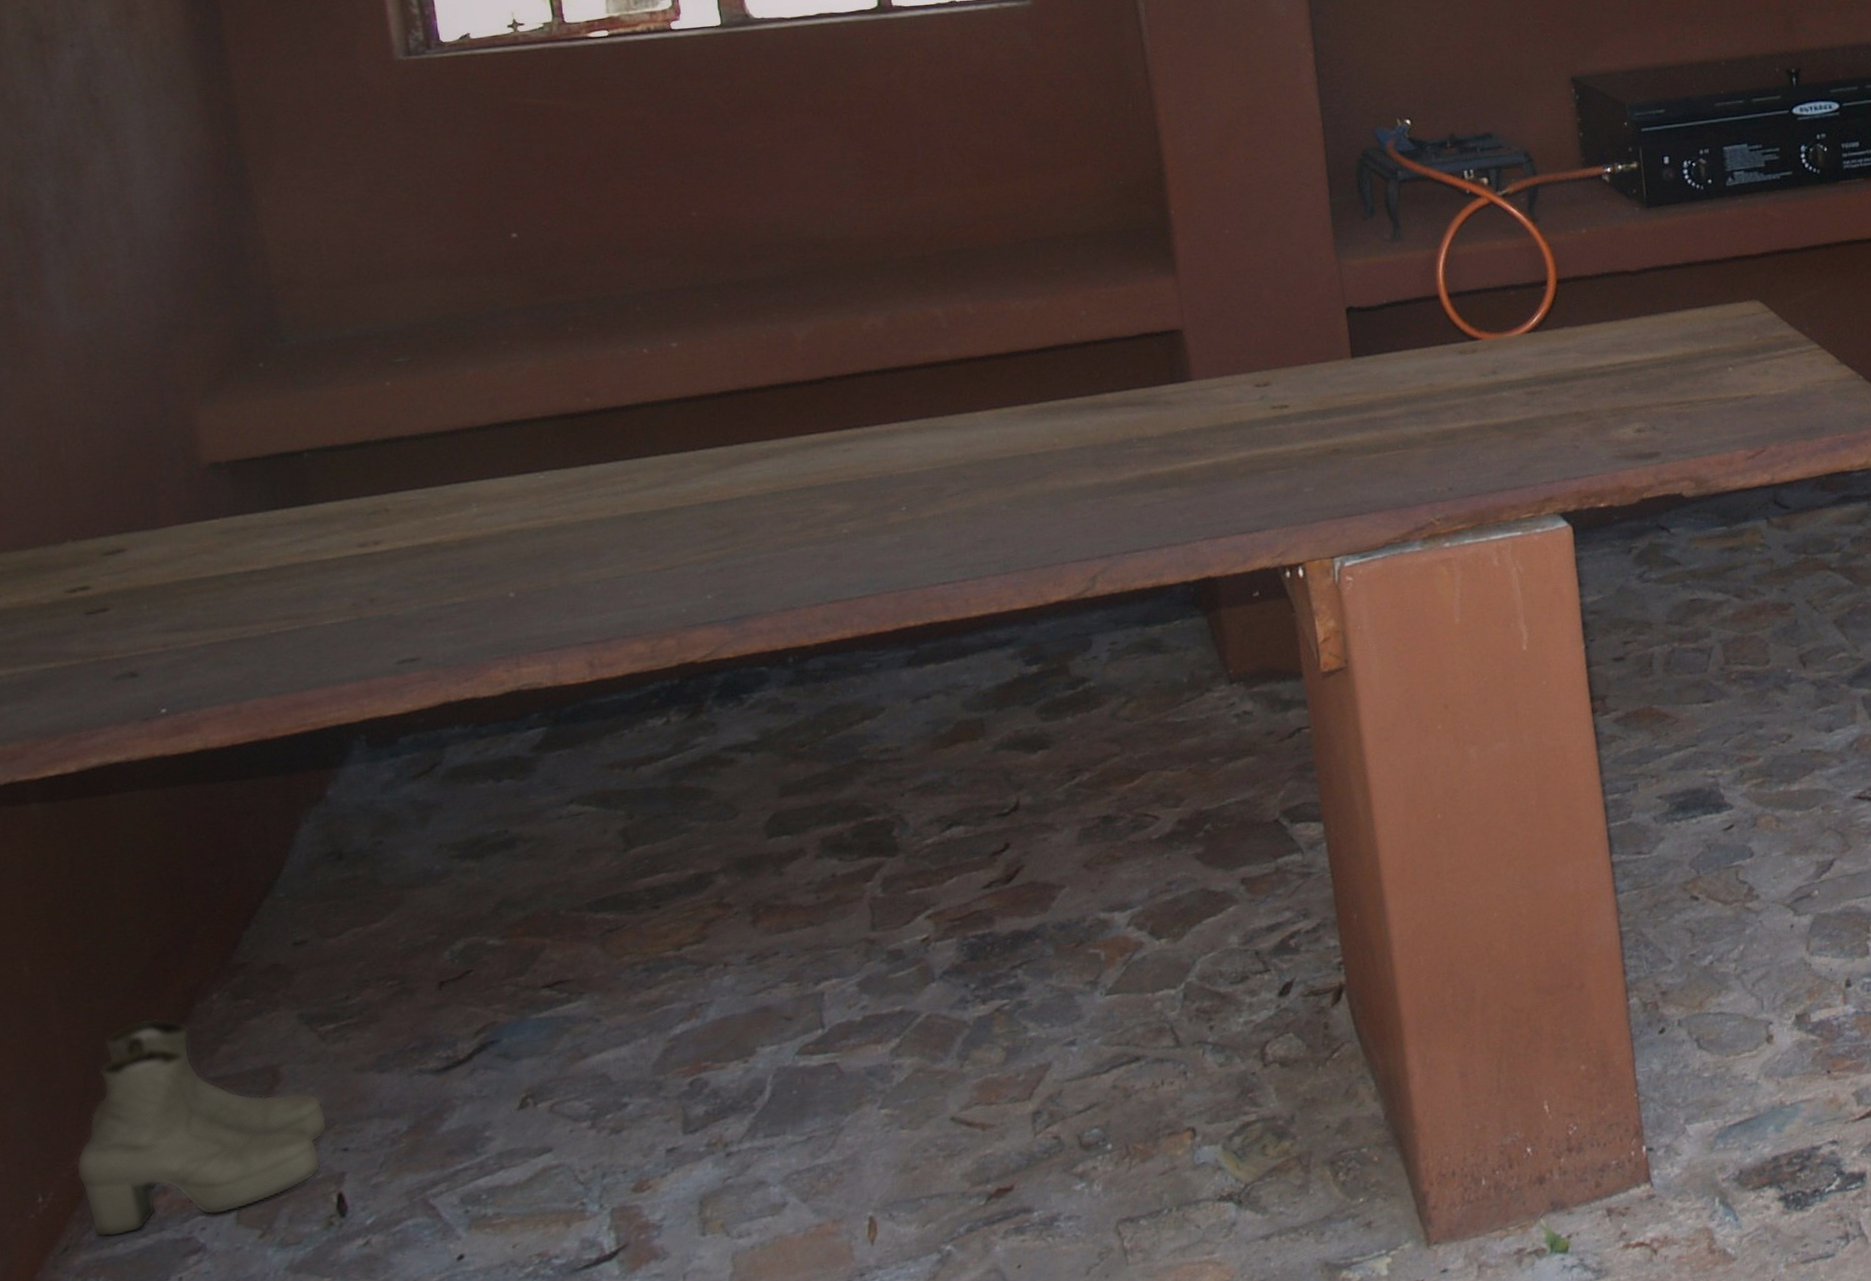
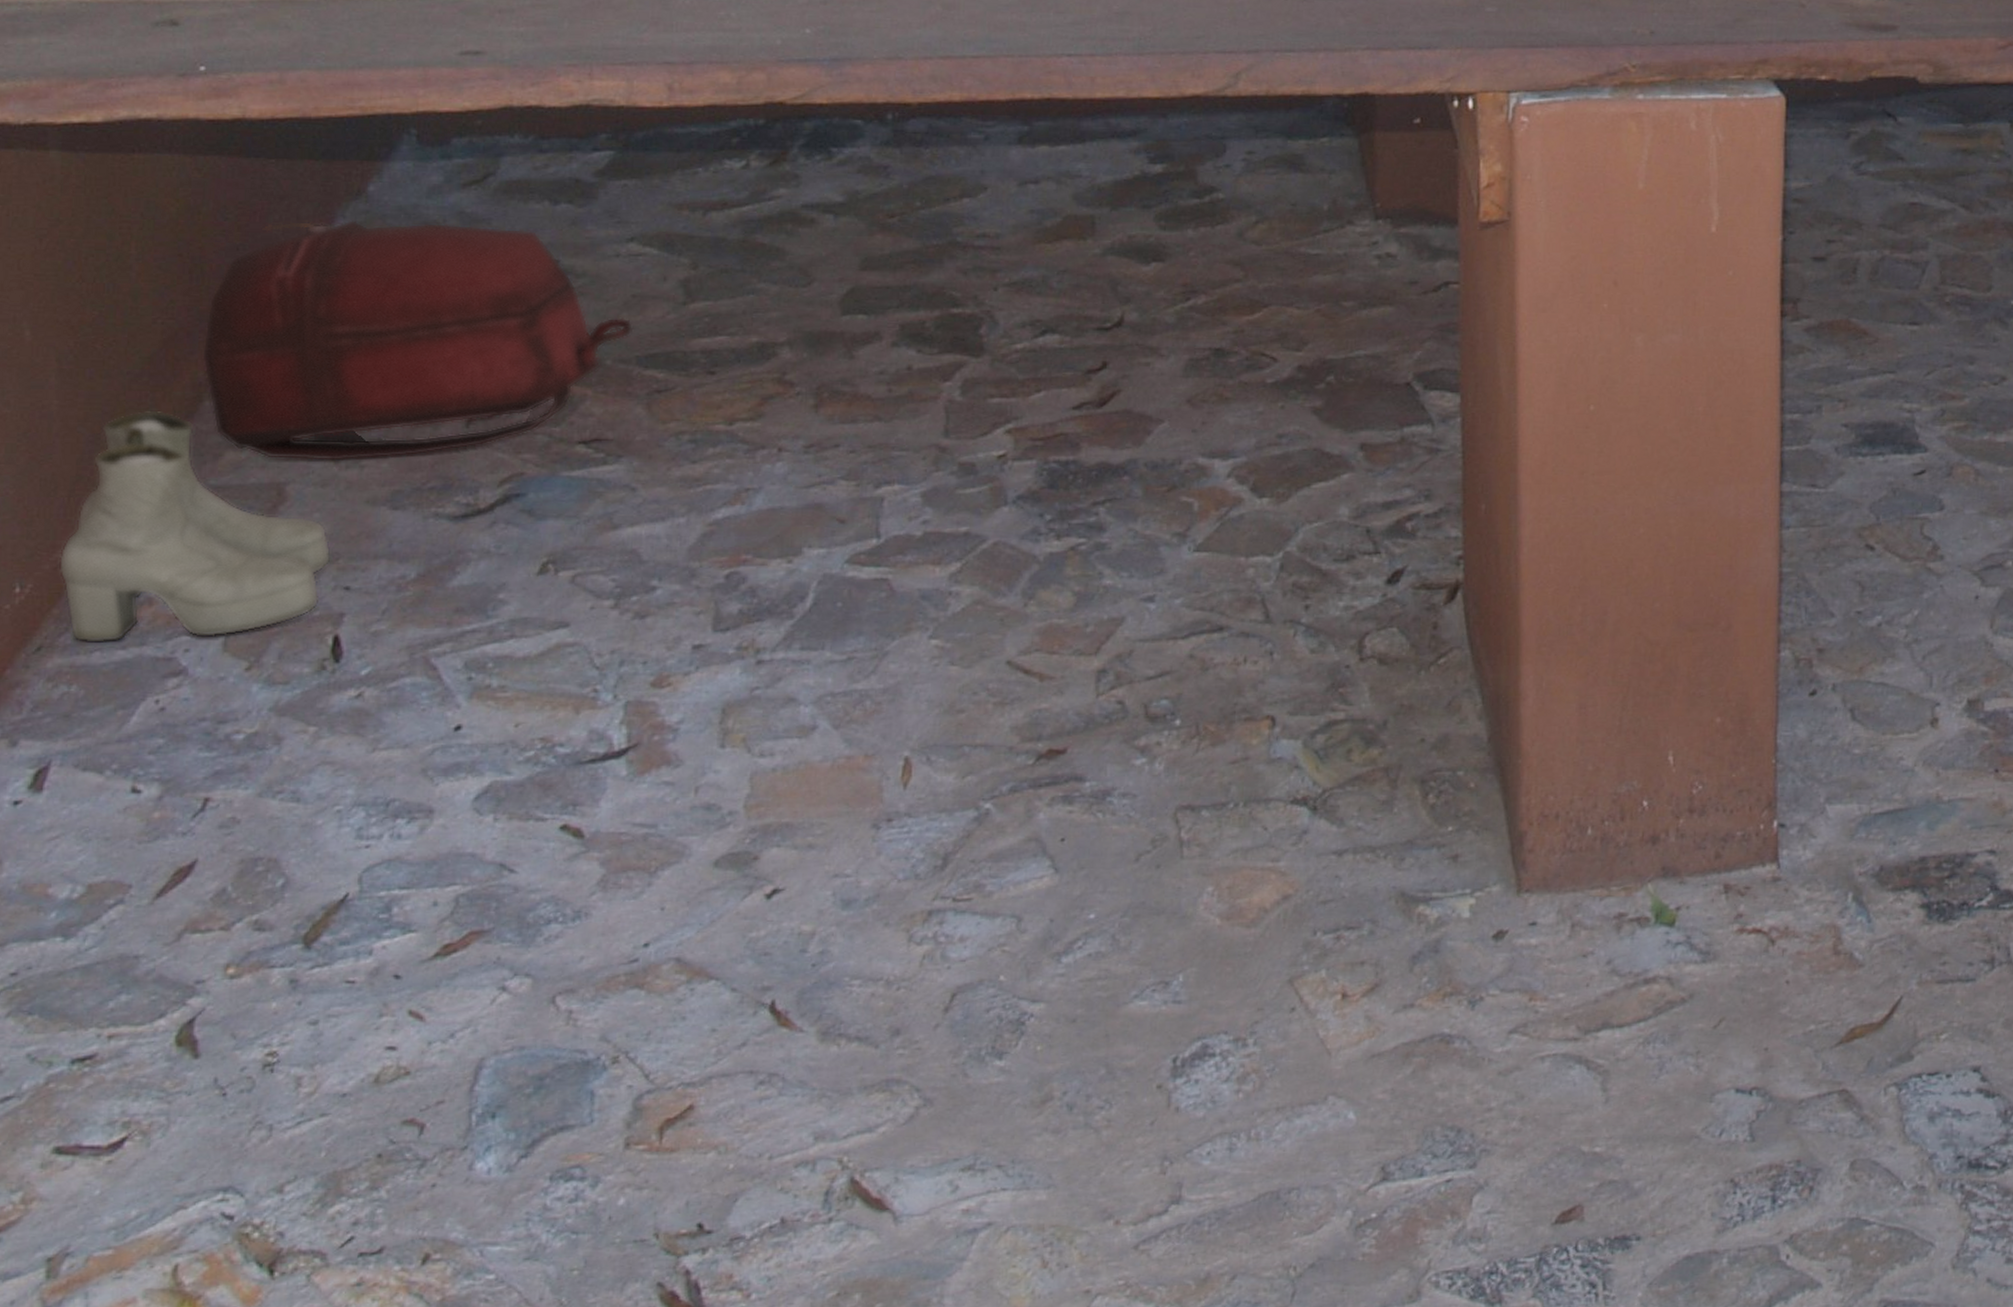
backpack: none [189,807,582,1046] -> present [201,219,634,462]

